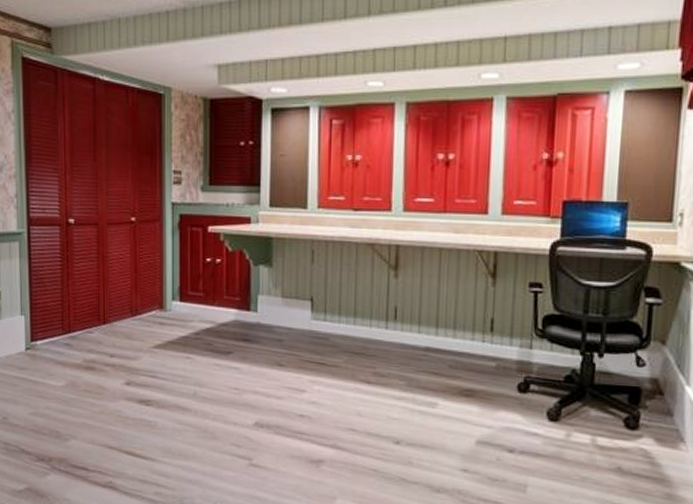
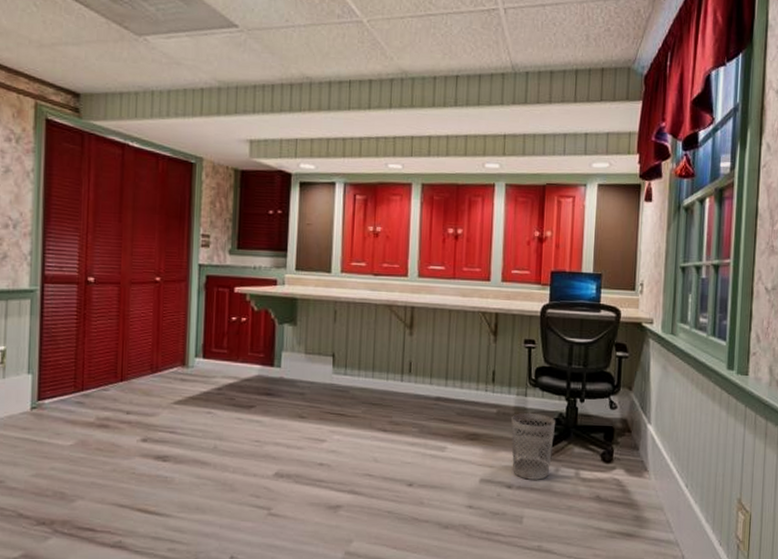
wastebasket: none [513,368,568,445] -> present [511,413,556,480]

